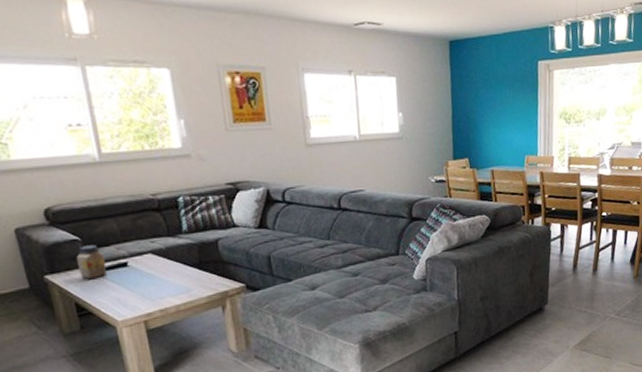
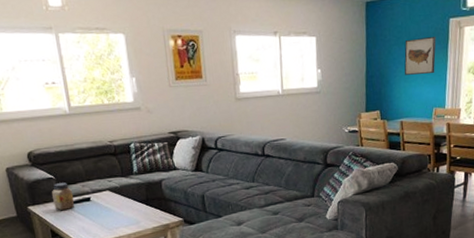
wall art: none [492,80,526,120] -> present [404,37,436,75]

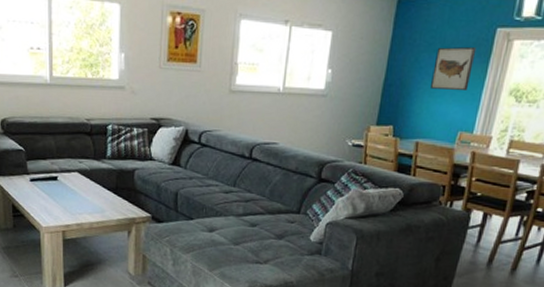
jar: present [52,182,75,211] -> none [20,156,41,187]

